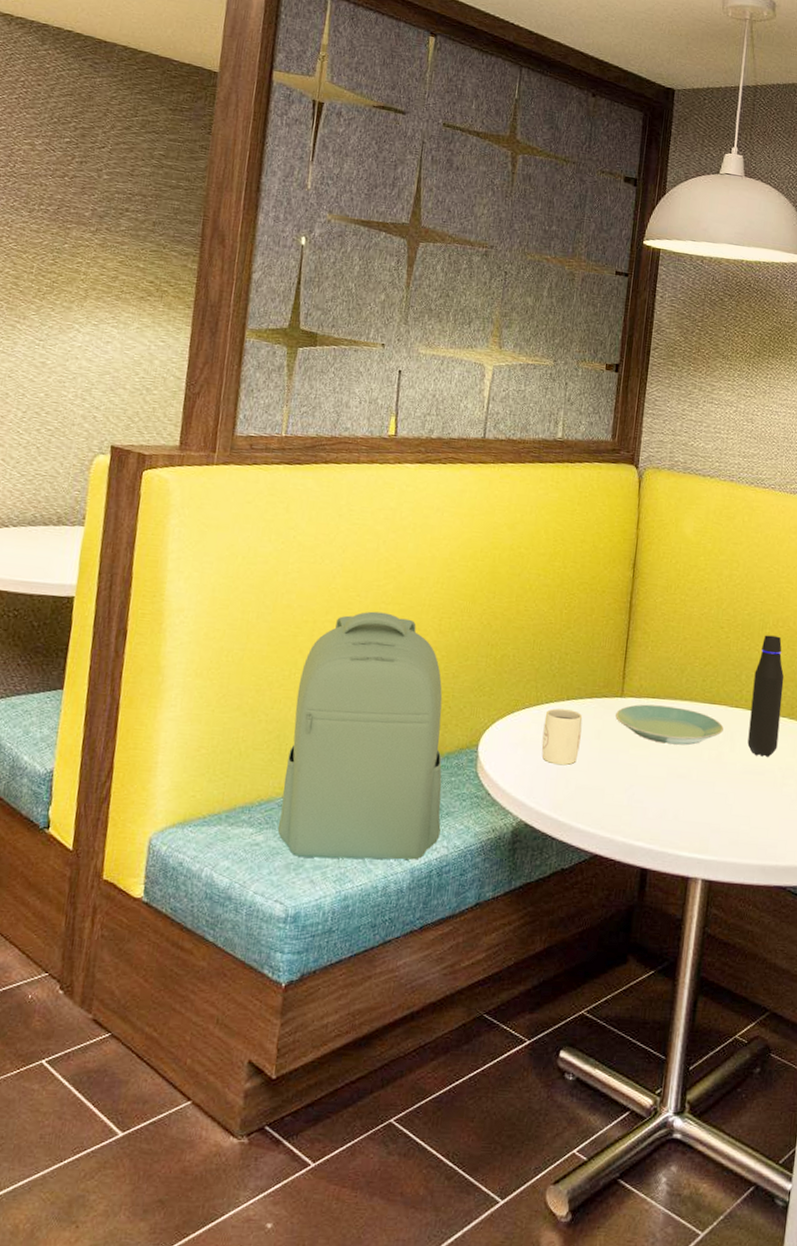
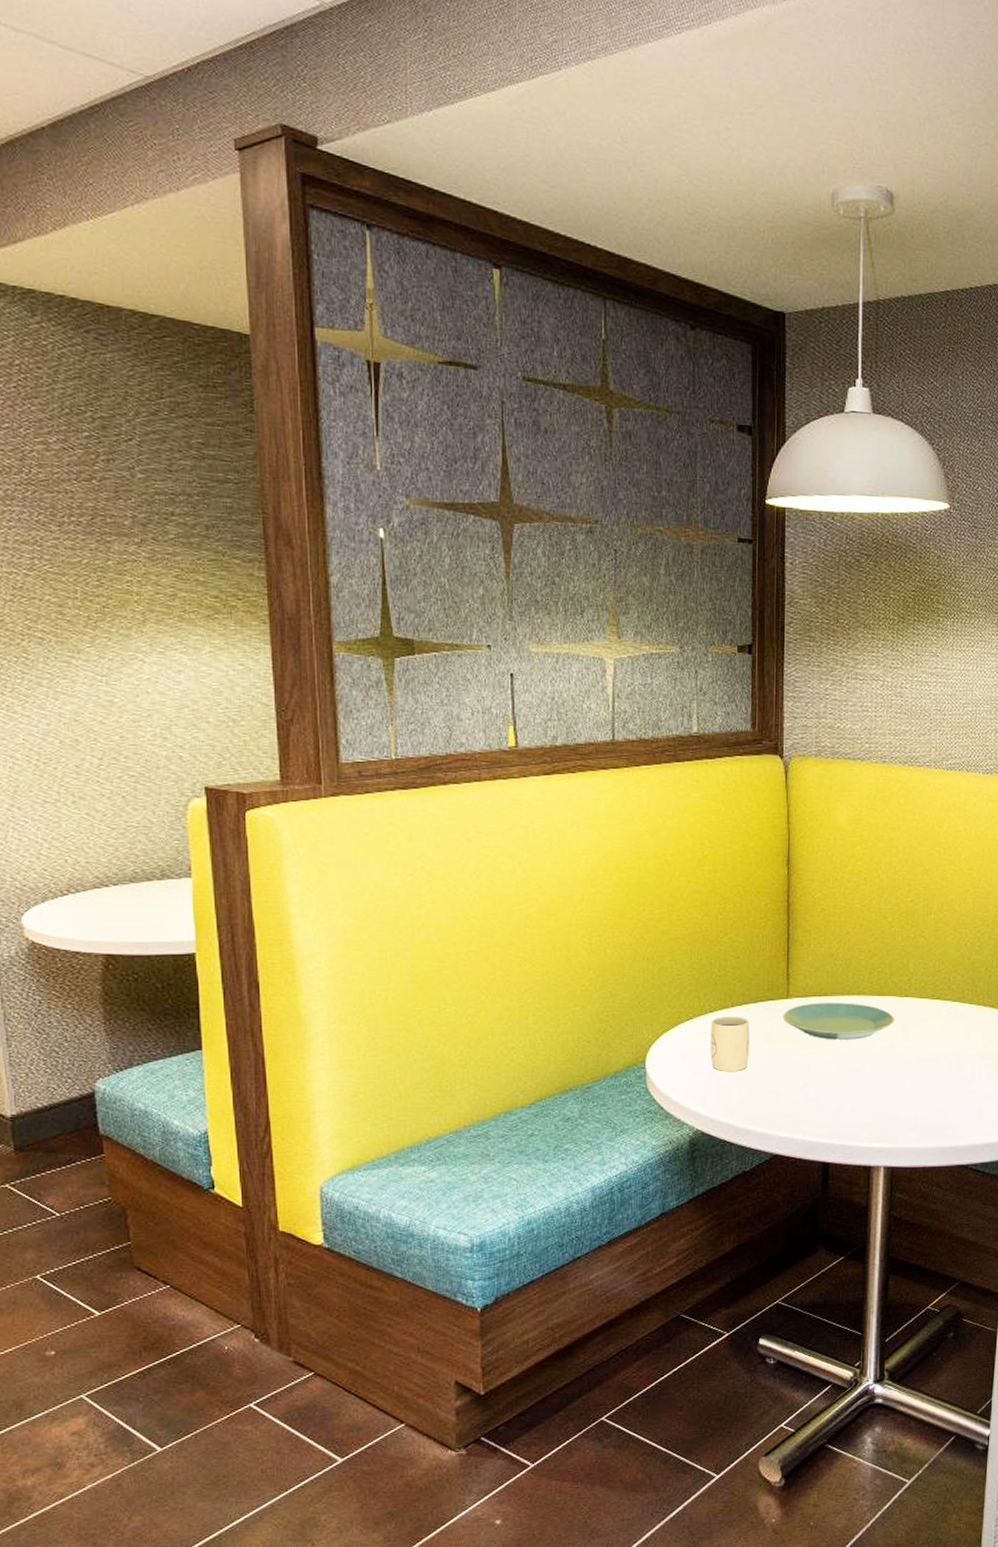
backpack: present [277,611,443,860] -> none [449,937,617,1188]
water bottle: present [747,635,784,758] -> none [920,920,953,1044]

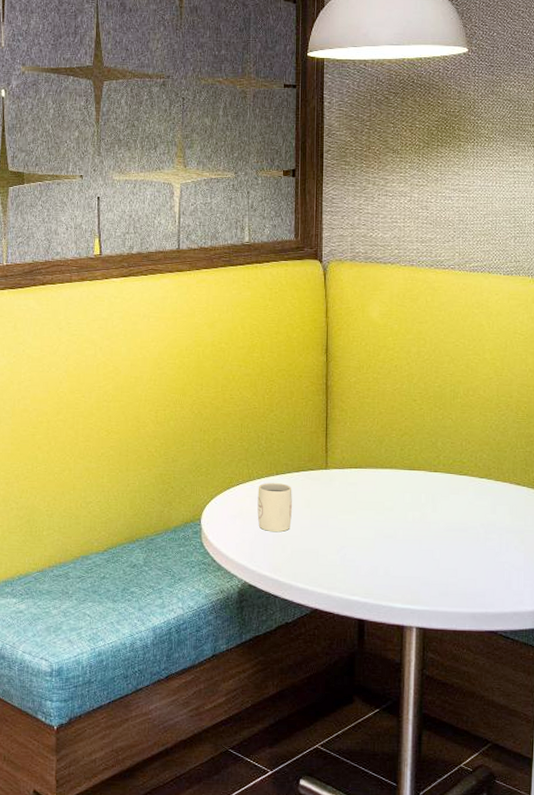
plate: present [783,1003,894,1040] -> none [322,474,424,509]

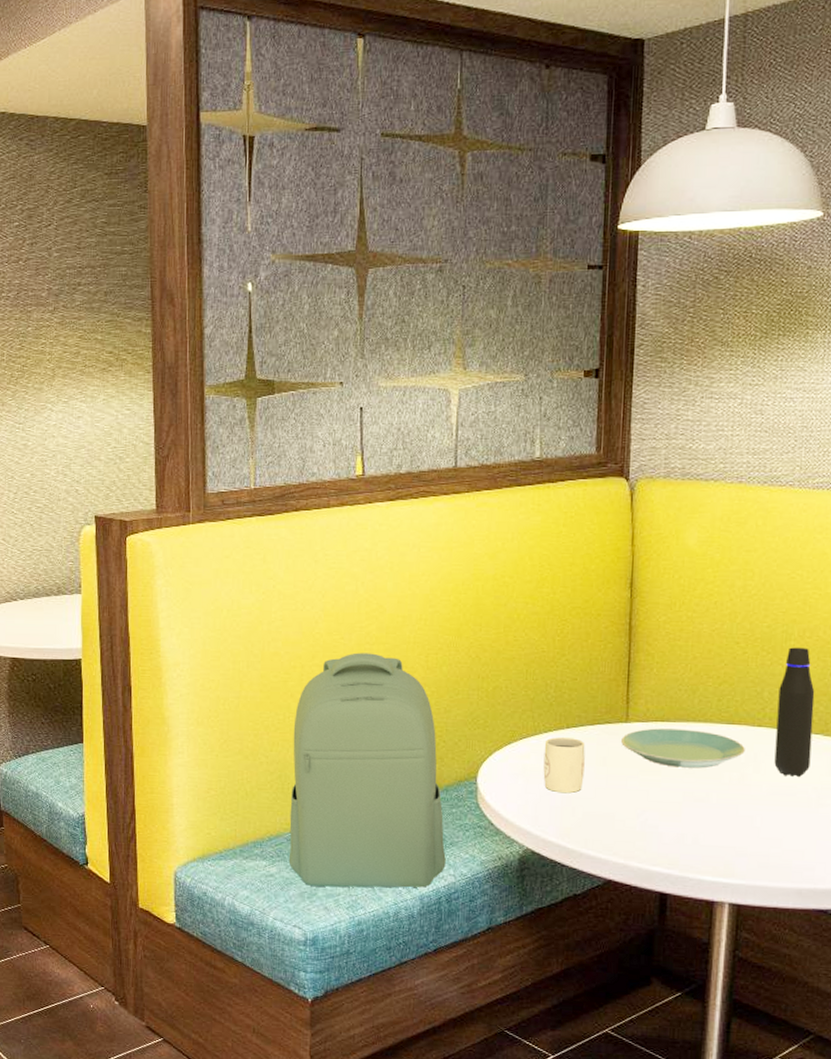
backpack: none [36,409,175,622] -> present [288,652,446,888]
plate: none [322,474,424,509] -> present [621,728,745,768]
water bottle: none [449,404,479,516] -> present [774,647,815,778]

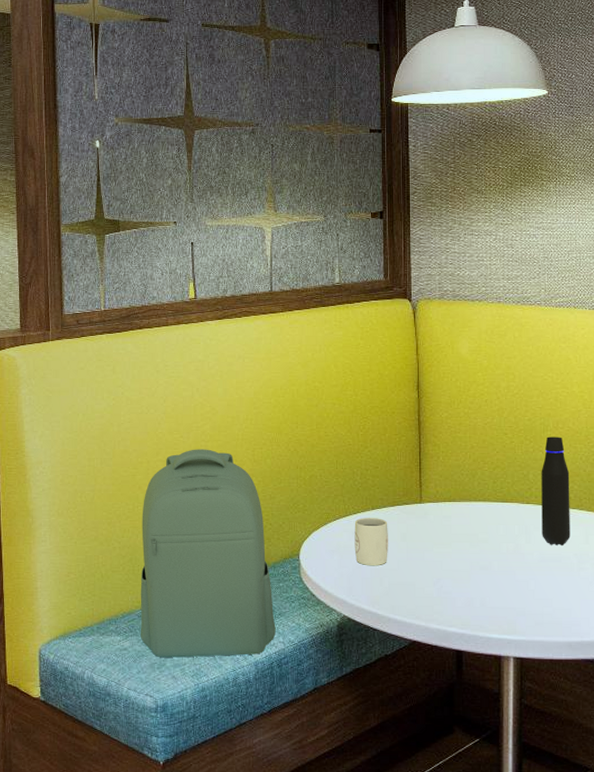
plate: present [621,728,745,768] -> none [417,507,518,541]

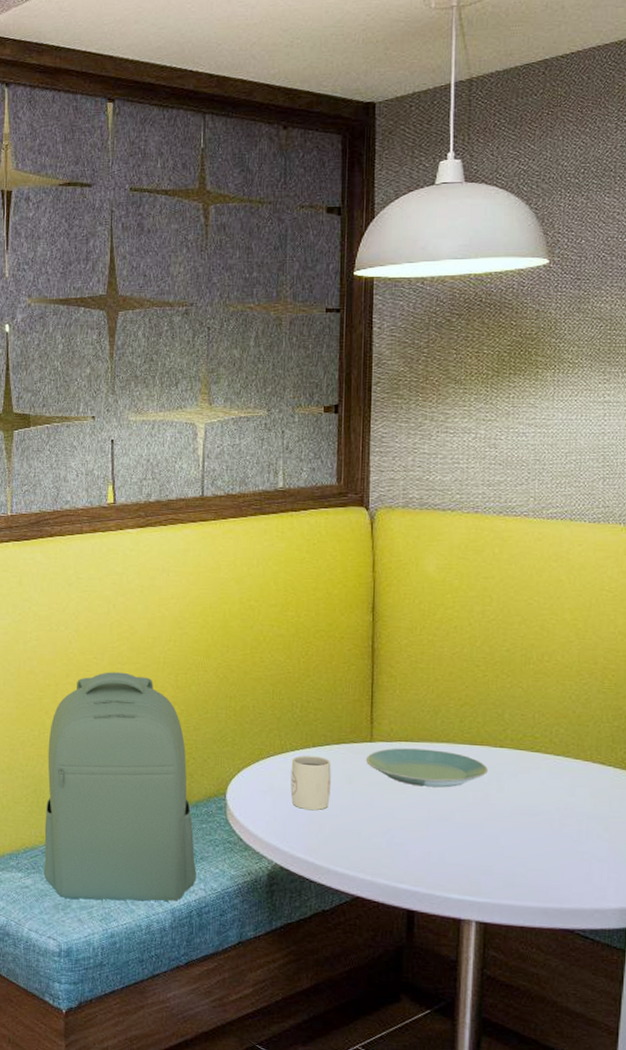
plate: none [417,507,518,541] -> present [366,748,488,788]
water bottle: present [541,437,570,546] -> none [517,671,555,798]

